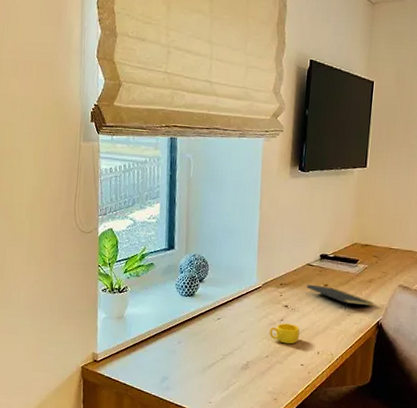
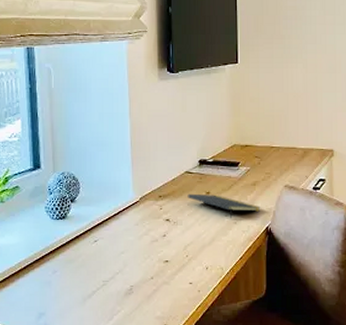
cup: present [269,323,300,344] -> none [152,239,185,262]

